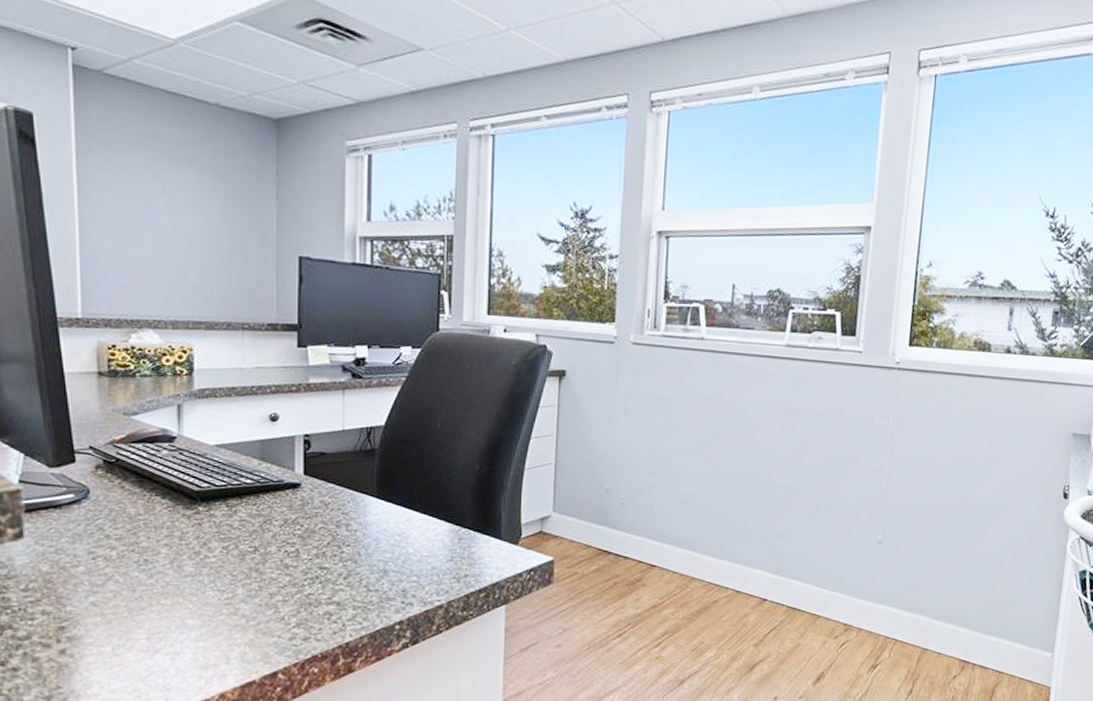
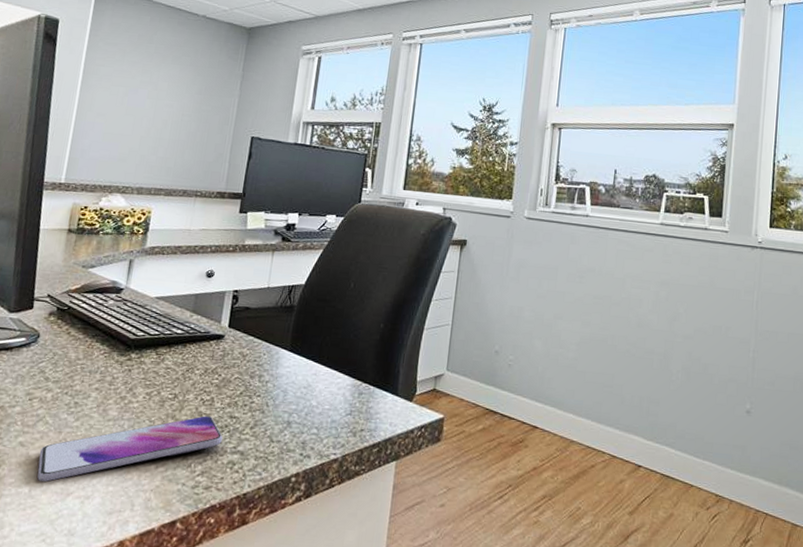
smartphone: none [115,568,314,641] -> present [37,416,223,482]

